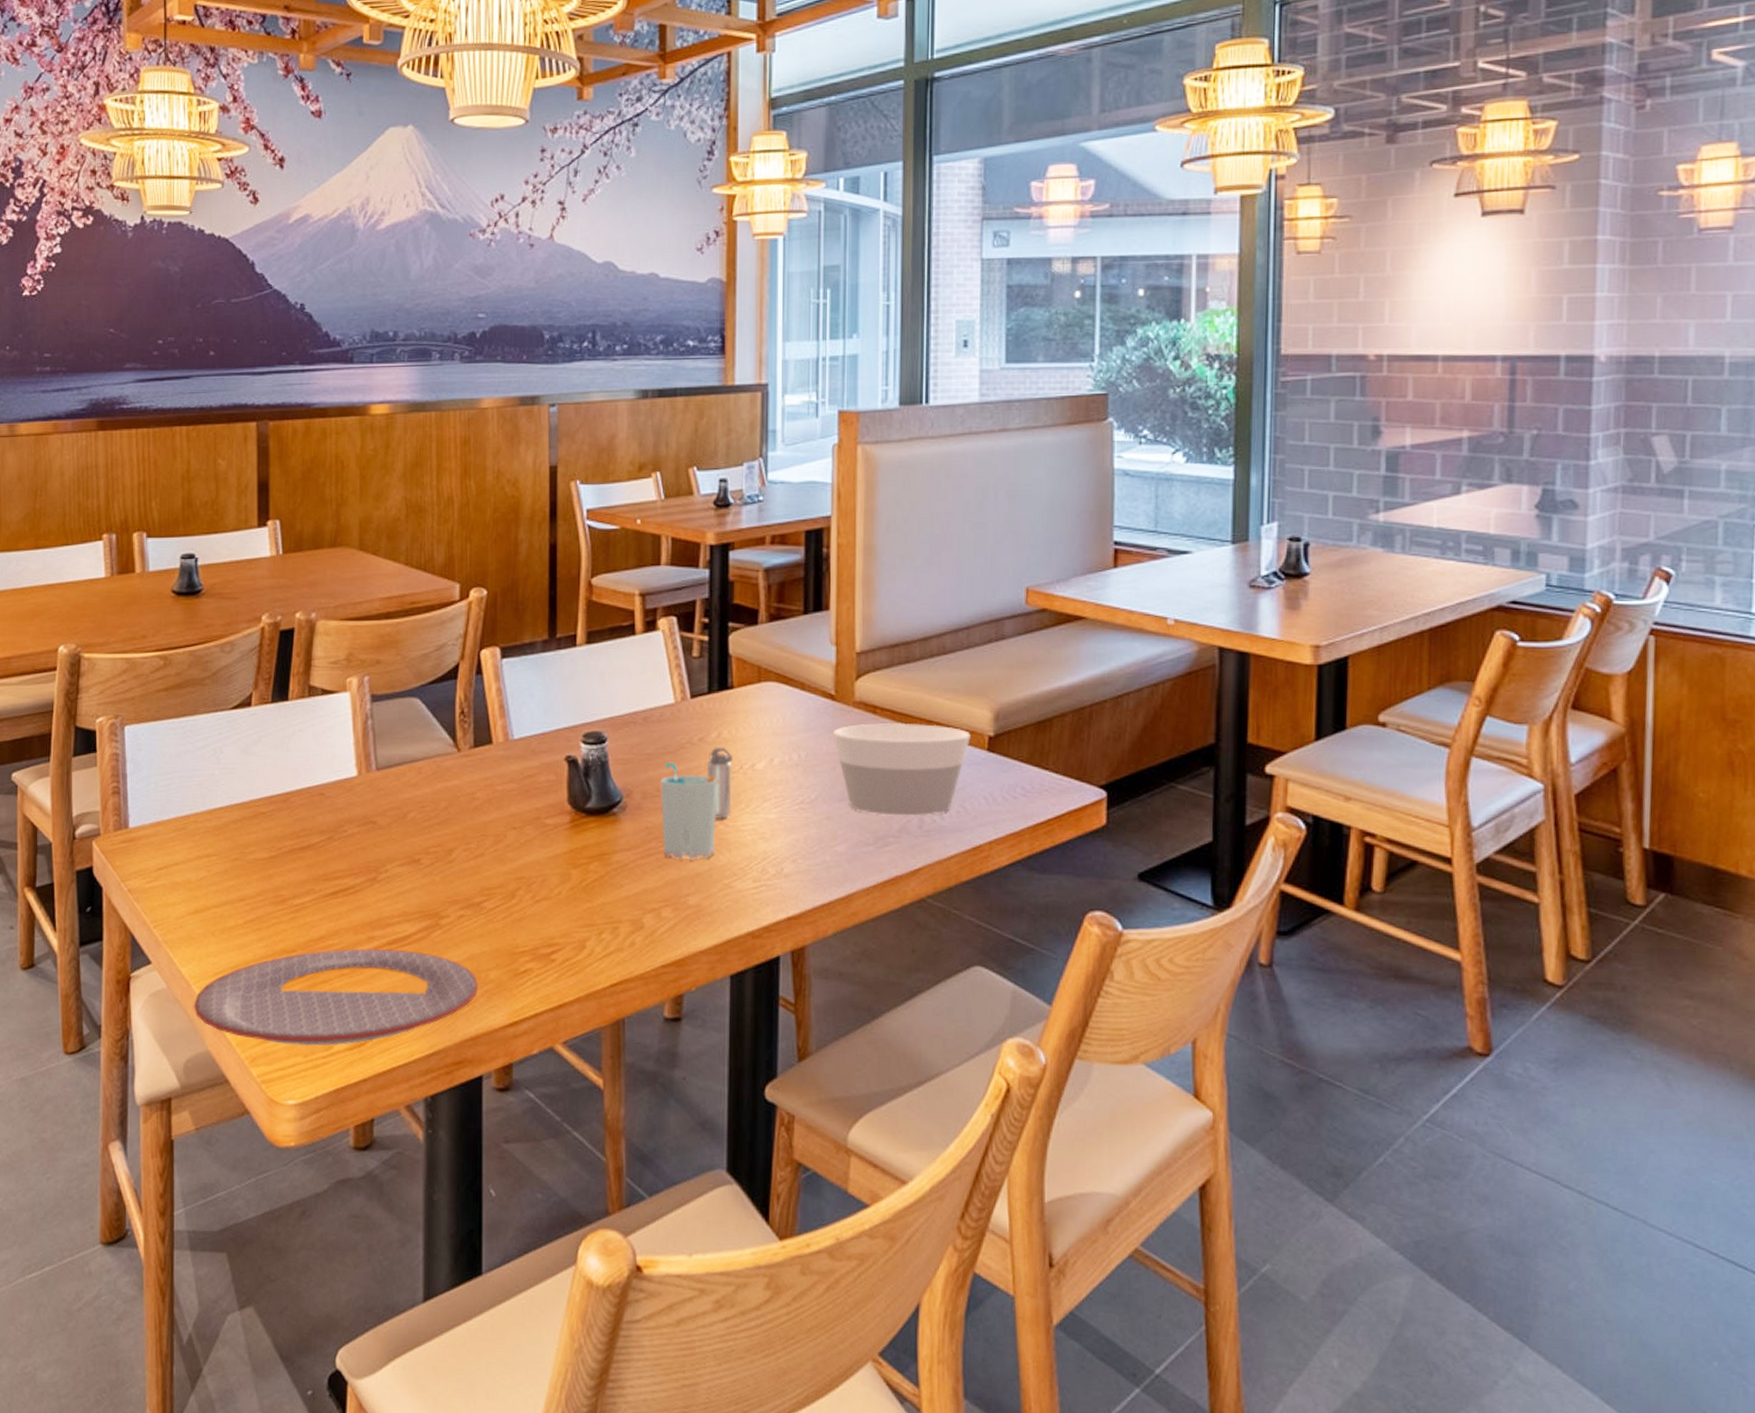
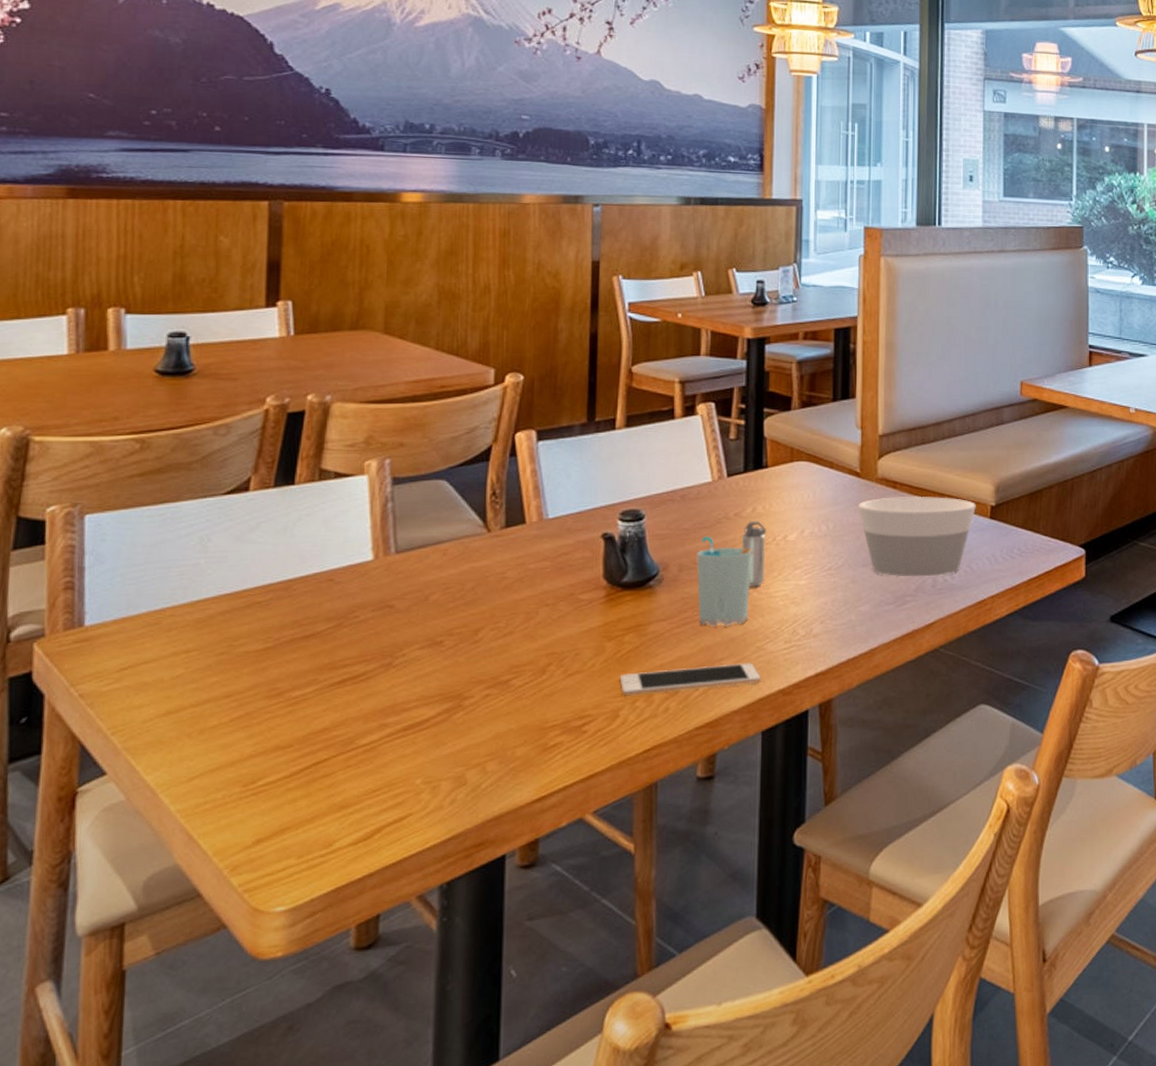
plate: present [194,948,479,1047] -> none [161,735,504,847]
cell phone: none [585,900,728,927] -> present [619,663,760,696]

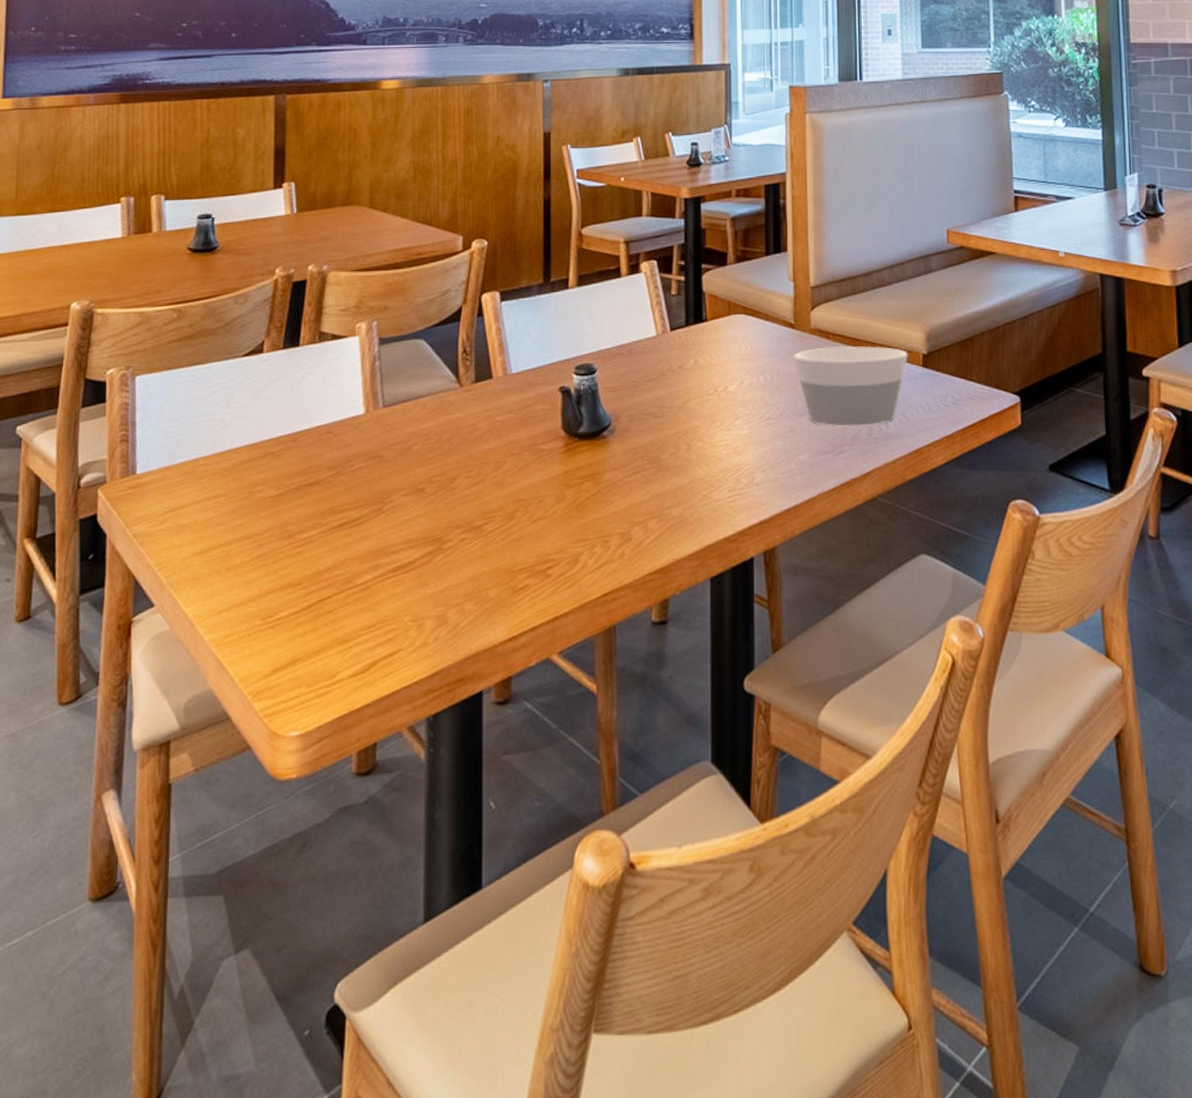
cell phone: present [619,663,760,696] -> none [579,511,707,542]
cup: present [696,536,753,626] -> none [645,388,697,475]
shaker: present [741,520,766,588] -> none [685,372,708,438]

